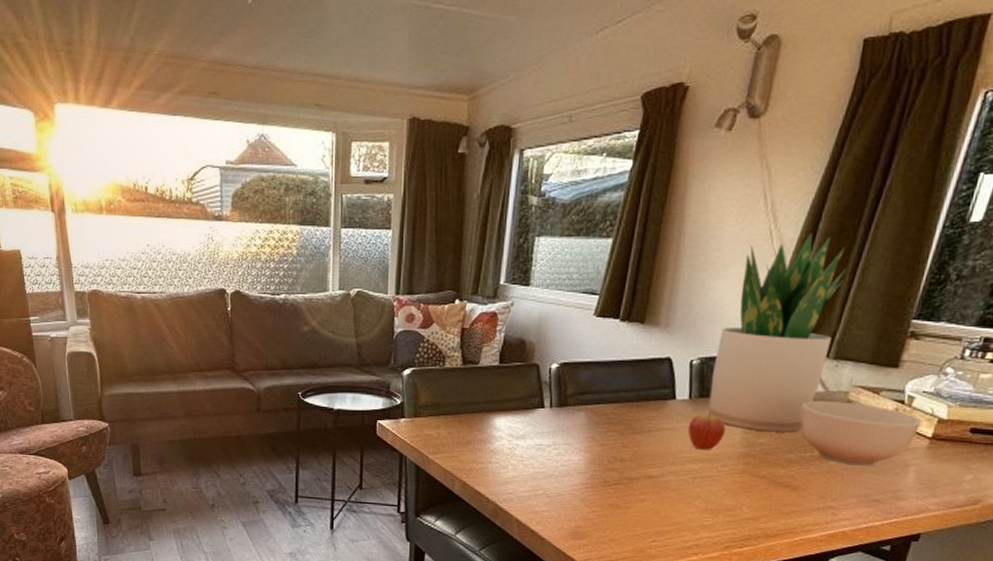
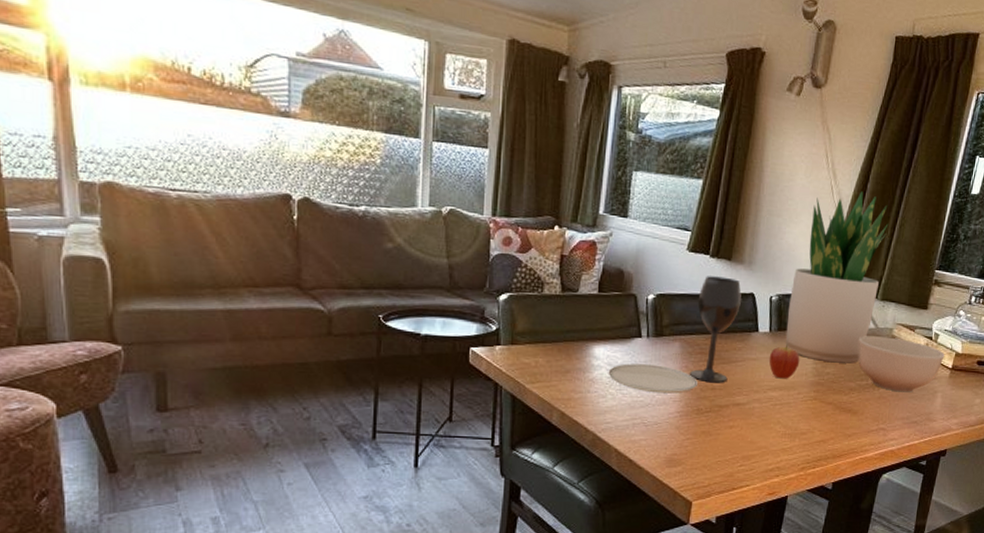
plate: none [509,434,605,465] -> present [608,363,698,394]
wine glass: none [595,341,656,454] -> present [689,276,742,383]

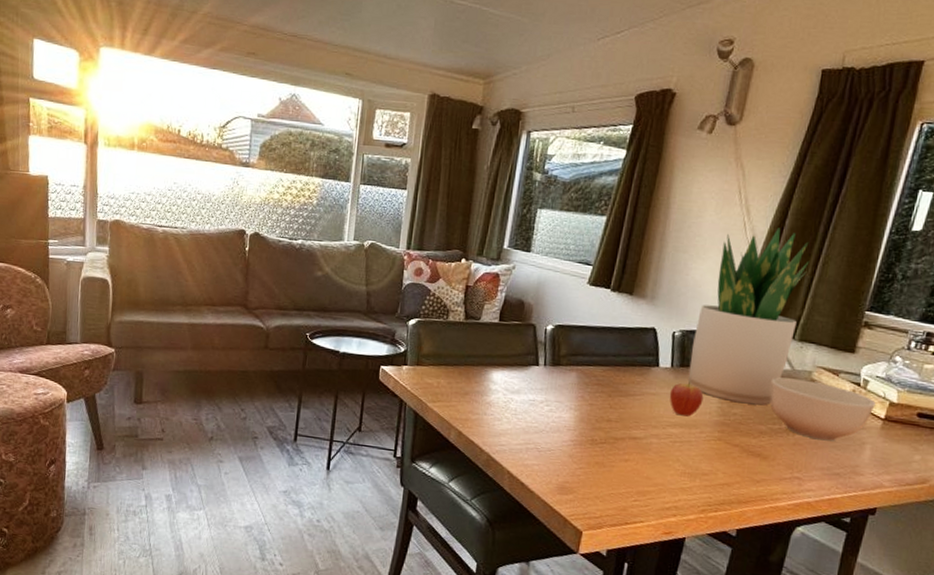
plate: present [608,363,698,394] -> none [504,390,593,423]
wine glass: present [689,276,742,383] -> none [584,309,642,415]

